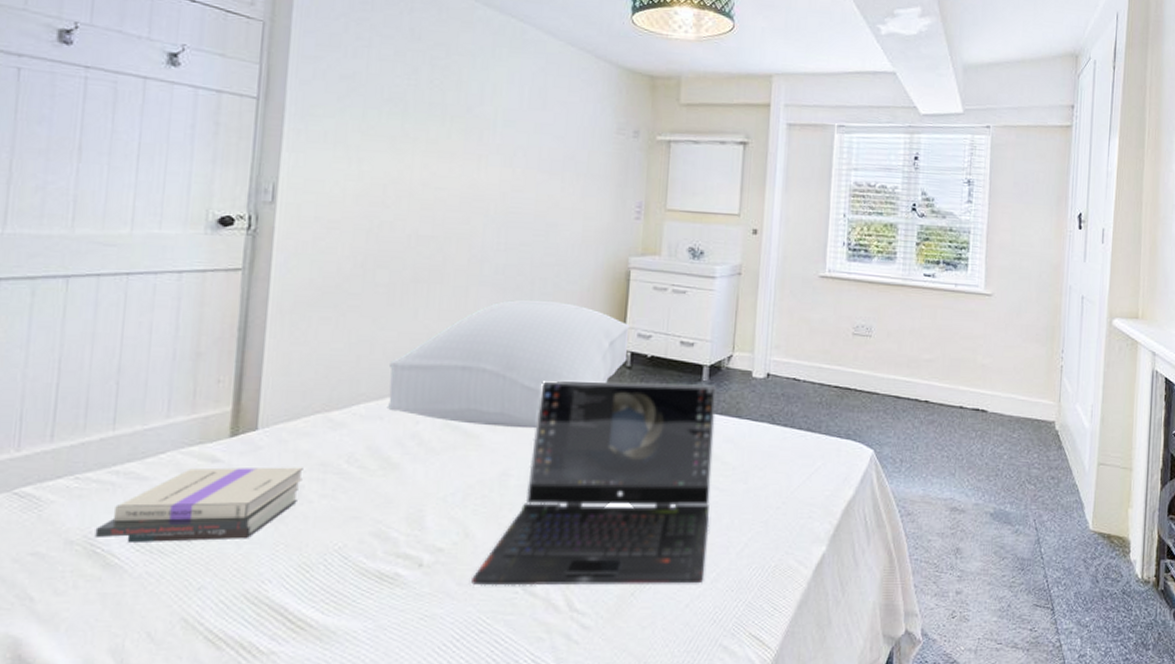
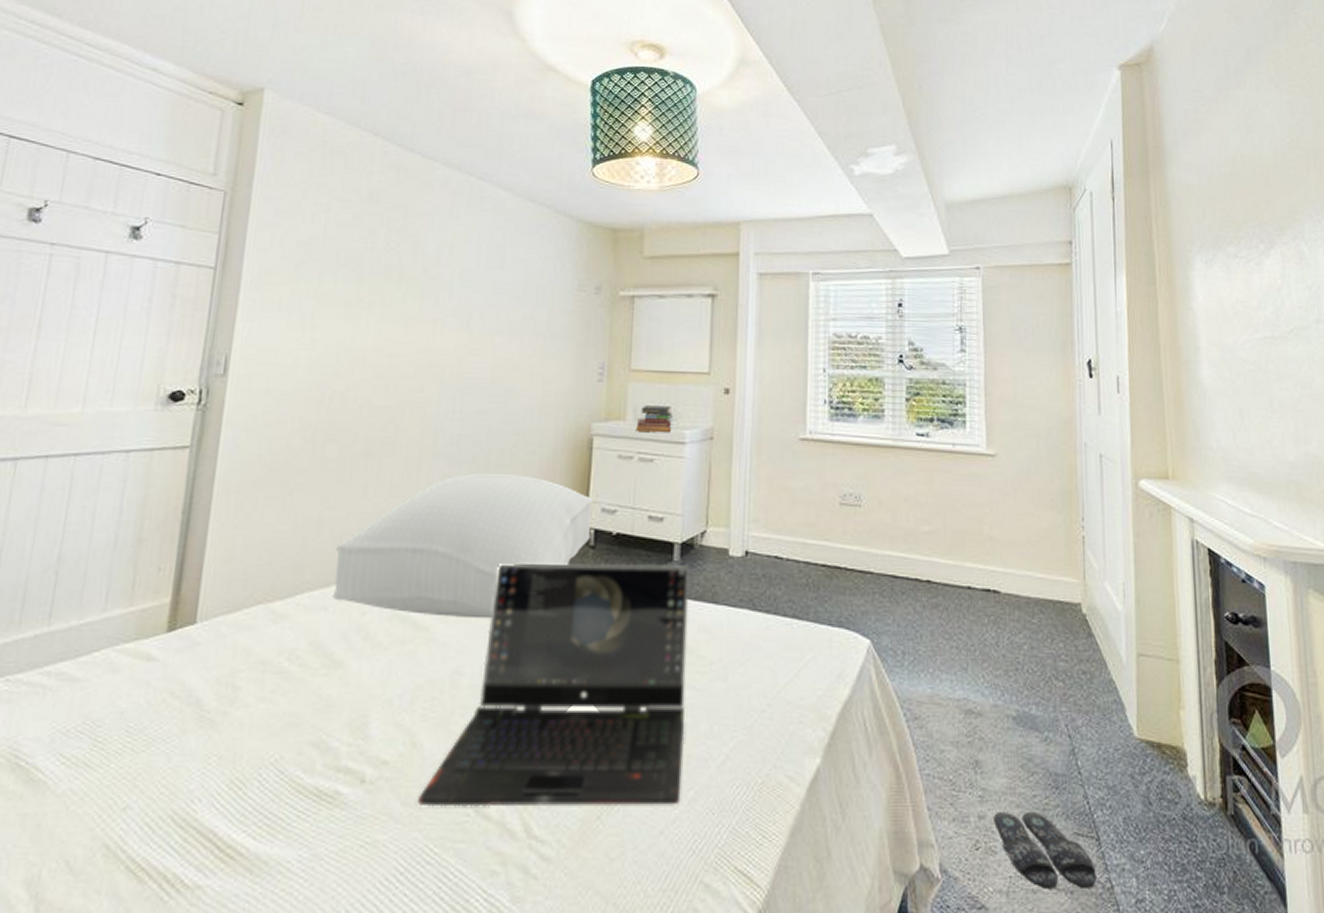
books: present [95,467,303,542] -> none [20,666,242,754]
books: none [671,242,704,267] -> present [637,405,672,433]
slippers: none [968,589,1049,647] -> present [994,812,1096,888]

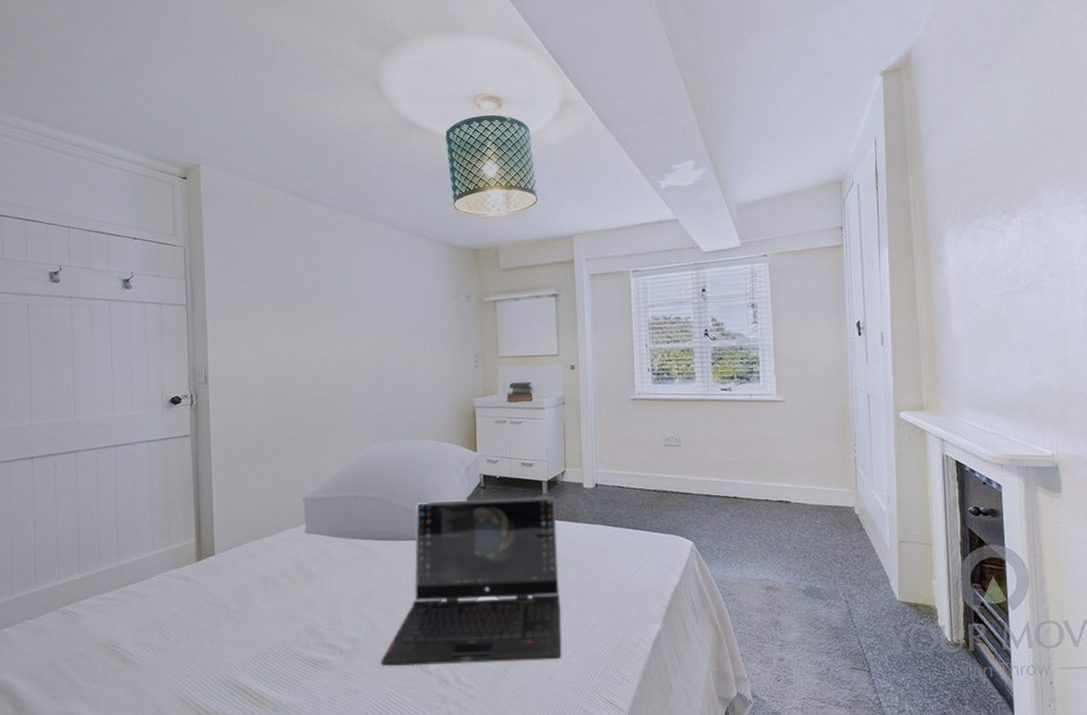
slippers: present [994,812,1096,888] -> none [790,655,868,705]

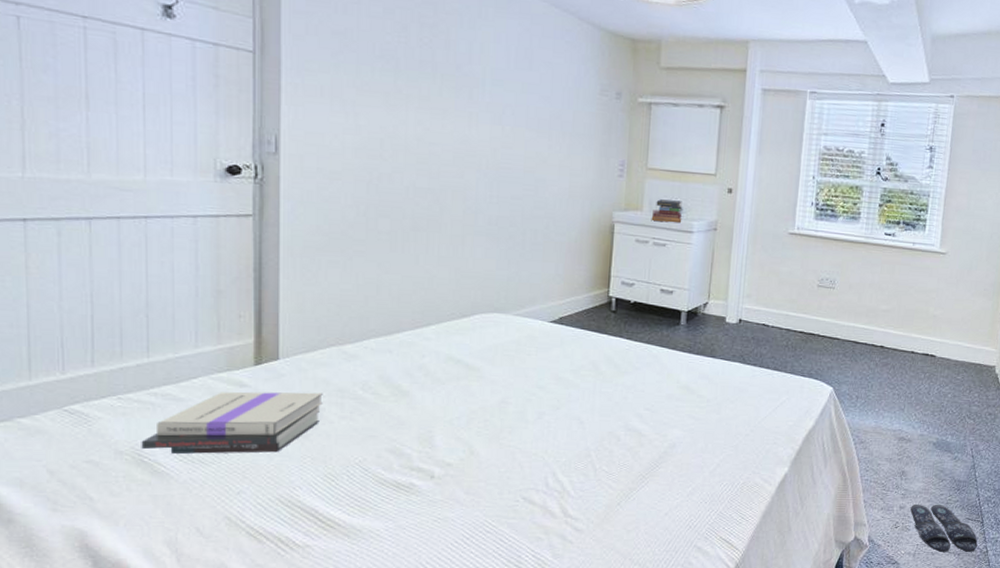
books: none [115,581,250,643] -> present [141,391,323,454]
cushion: present [302,439,481,542] -> none [395,248,614,364]
laptop computer: present [381,497,562,667] -> none [478,321,694,497]
slippers: none [790,655,868,705] -> present [910,505,978,552]

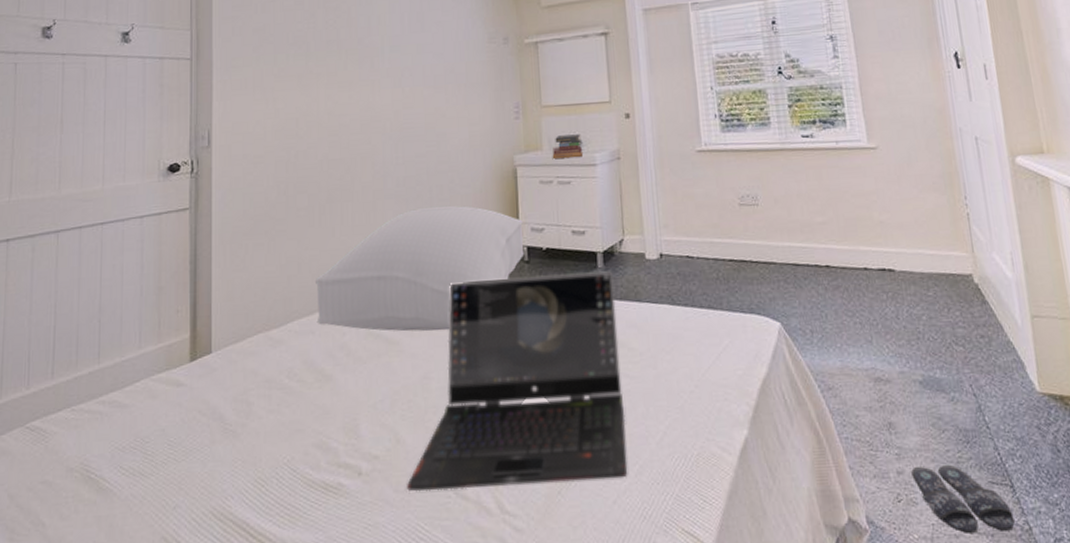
books: present [141,391,323,454] -> none [89,385,252,466]
cushion: none [395,248,614,364] -> present [316,205,525,332]
laptop computer: none [478,321,694,497] -> present [407,271,628,492]

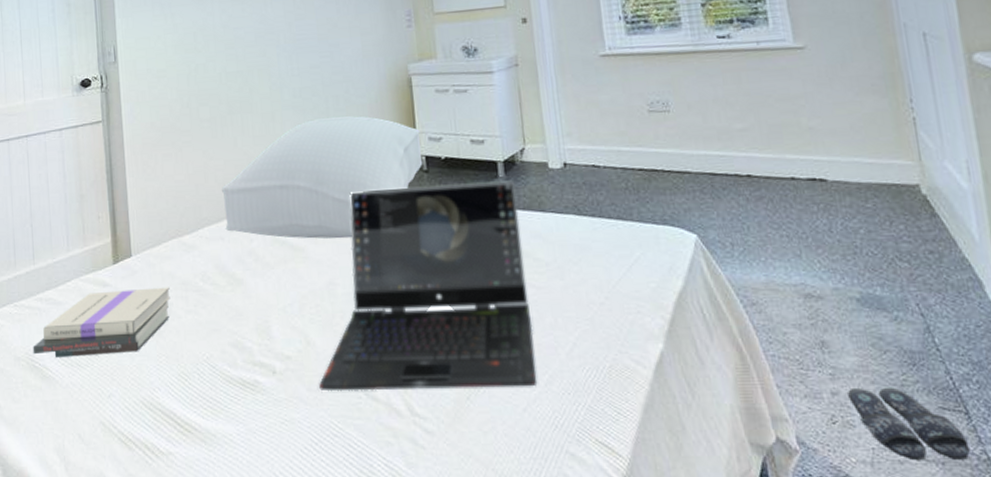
books: none [89,385,252,466] -> present [33,287,171,357]
books: present [553,134,582,160] -> none [447,41,478,68]

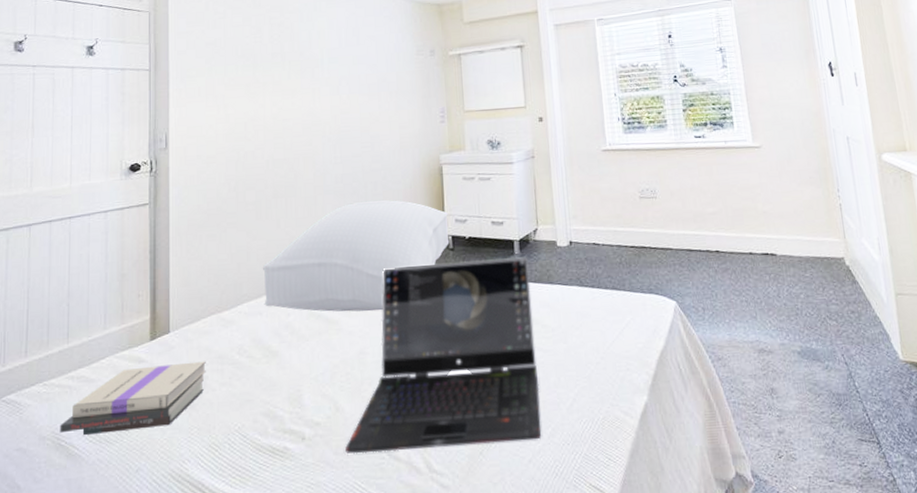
slippers: present [848,388,970,460] -> none [791,425,881,484]

